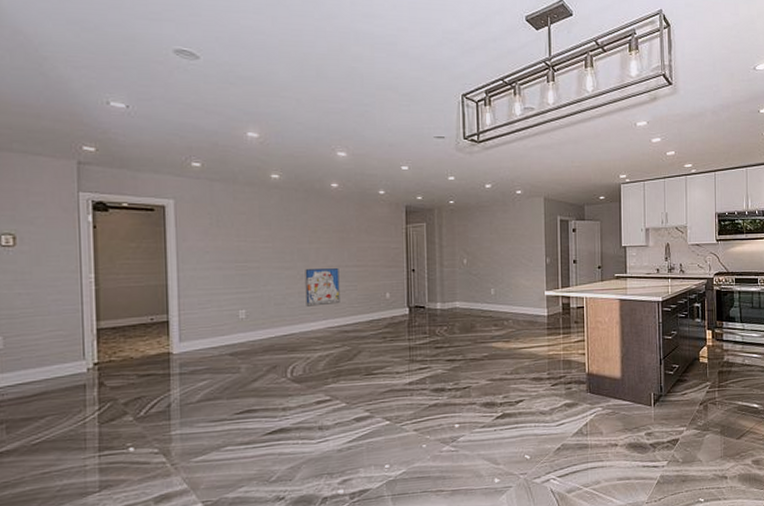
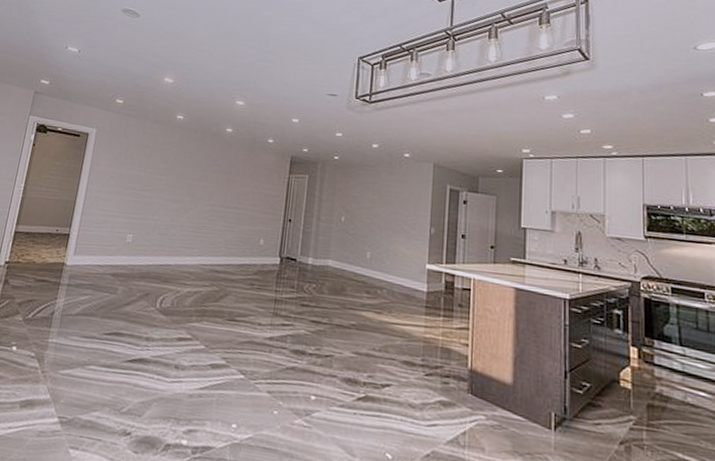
wall art: present [305,268,340,307] -> none [185,204,221,243]

